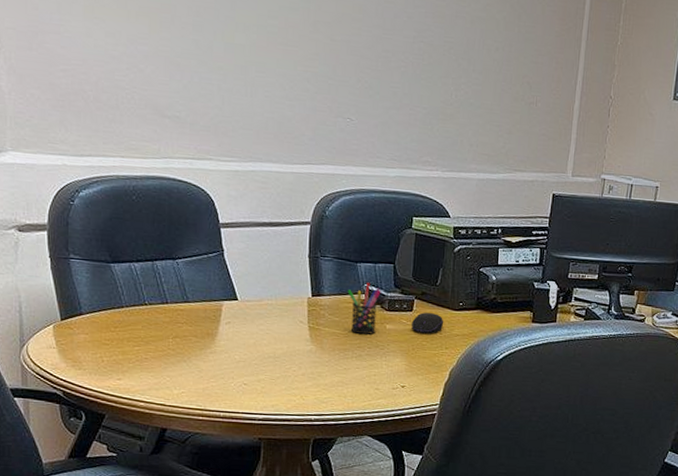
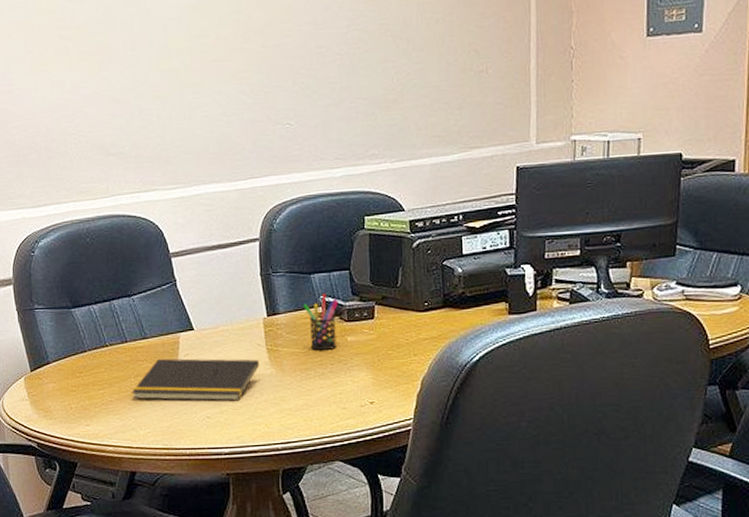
notepad: none [168,323,301,372] -> present [131,358,260,401]
computer mouse: present [412,312,444,334] -> none [374,318,410,342]

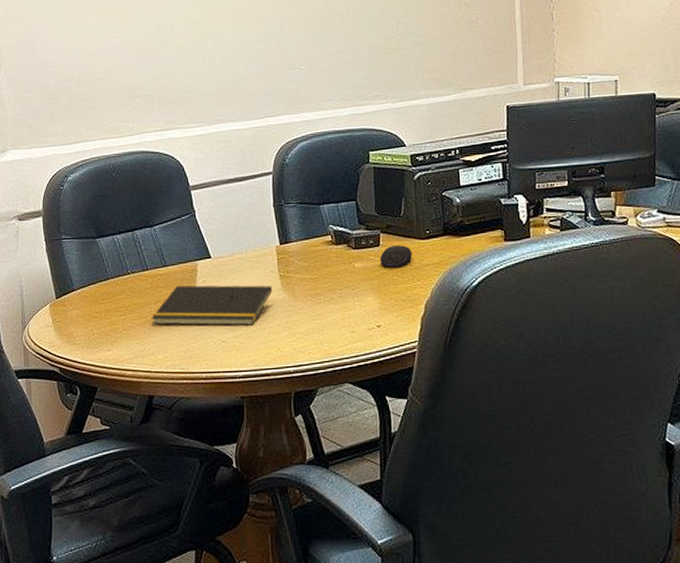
pen holder: present [303,293,339,350] -> none [313,223,346,276]
computer mouse: none [374,318,410,342] -> present [380,245,413,268]

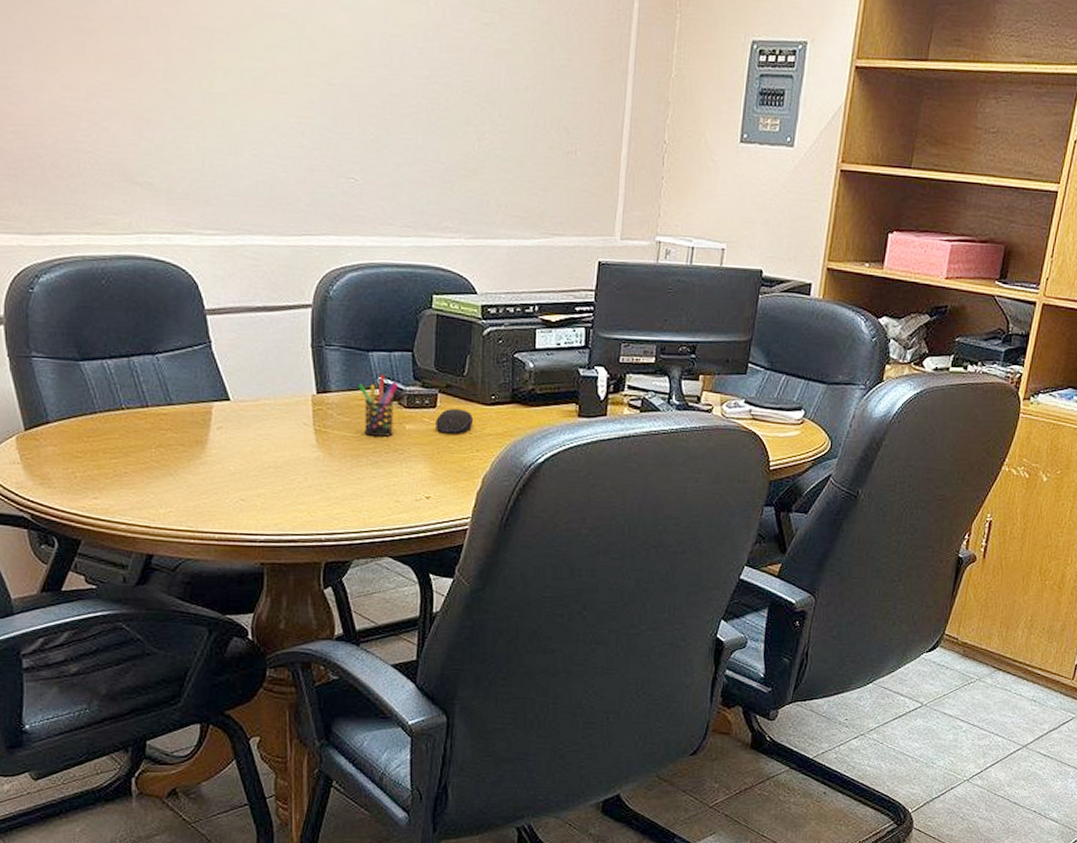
notepad: present [151,285,273,326] -> none [151,429,305,484]
pen holder: none [313,223,346,276] -> present [358,374,398,437]

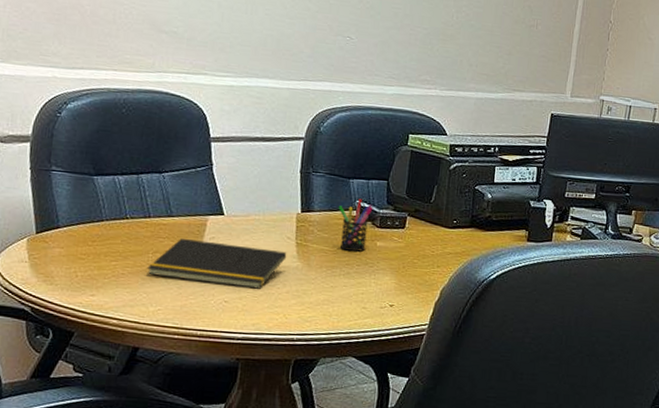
notepad: none [151,429,305,484] -> present [147,238,287,289]
computer mouse: present [436,409,474,434] -> none [403,230,437,252]

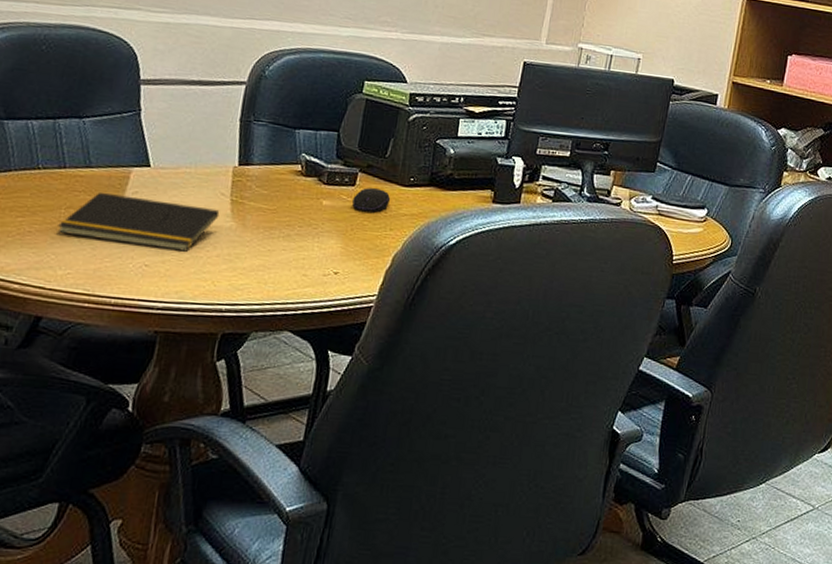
pen holder: present [338,198,373,252] -> none [280,151,321,211]
computer mouse: none [403,230,437,252] -> present [352,188,391,213]

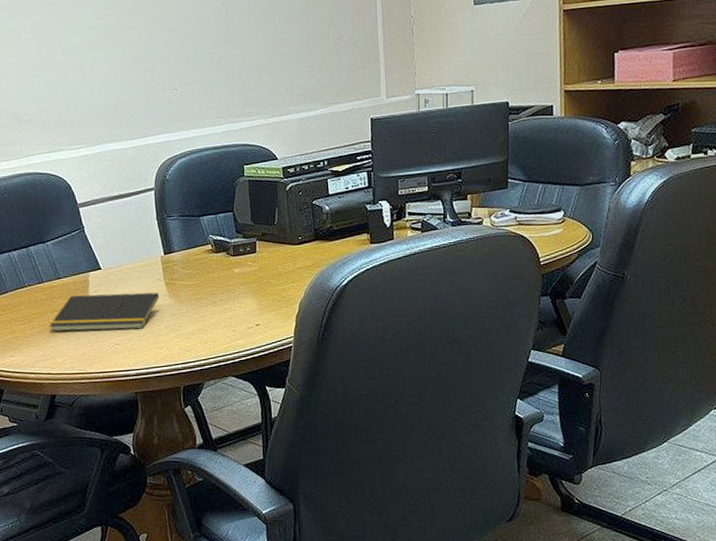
computer mouse: present [352,188,391,213] -> none [257,251,287,272]

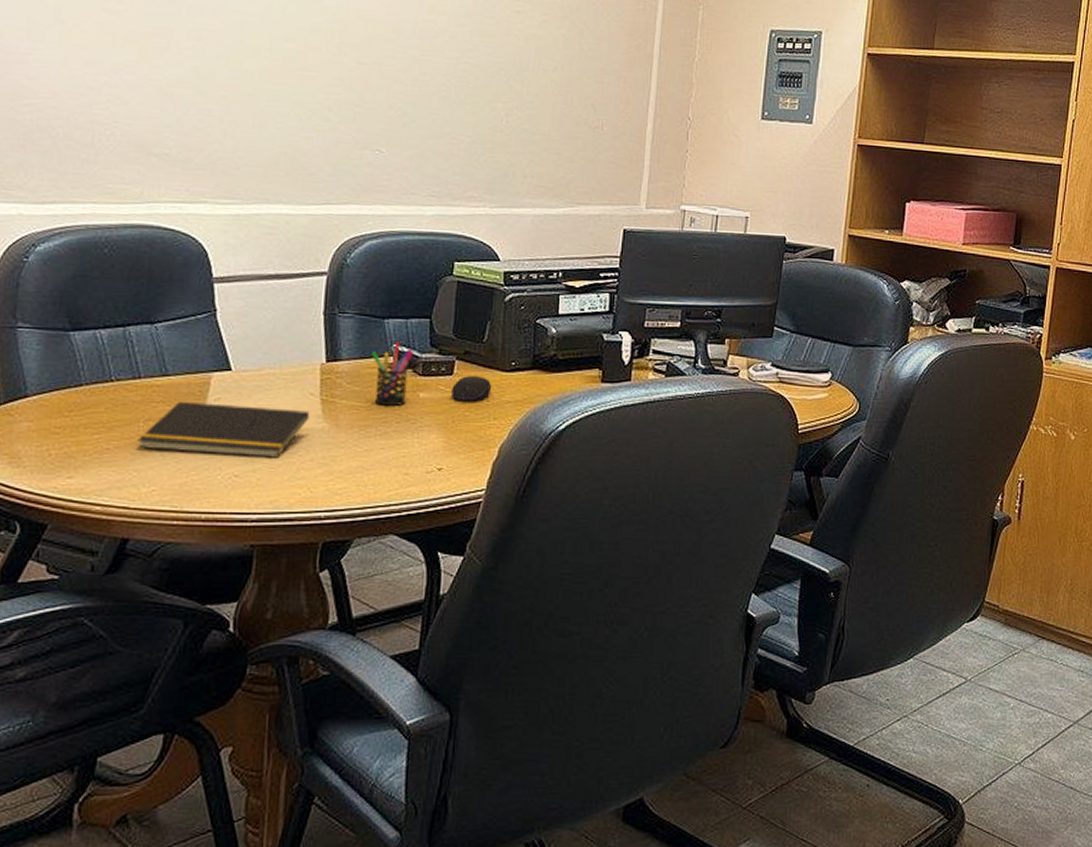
pen holder: none [194,233,225,282] -> present [371,342,414,406]
computer mouse: none [257,251,287,272] -> present [451,376,492,402]

